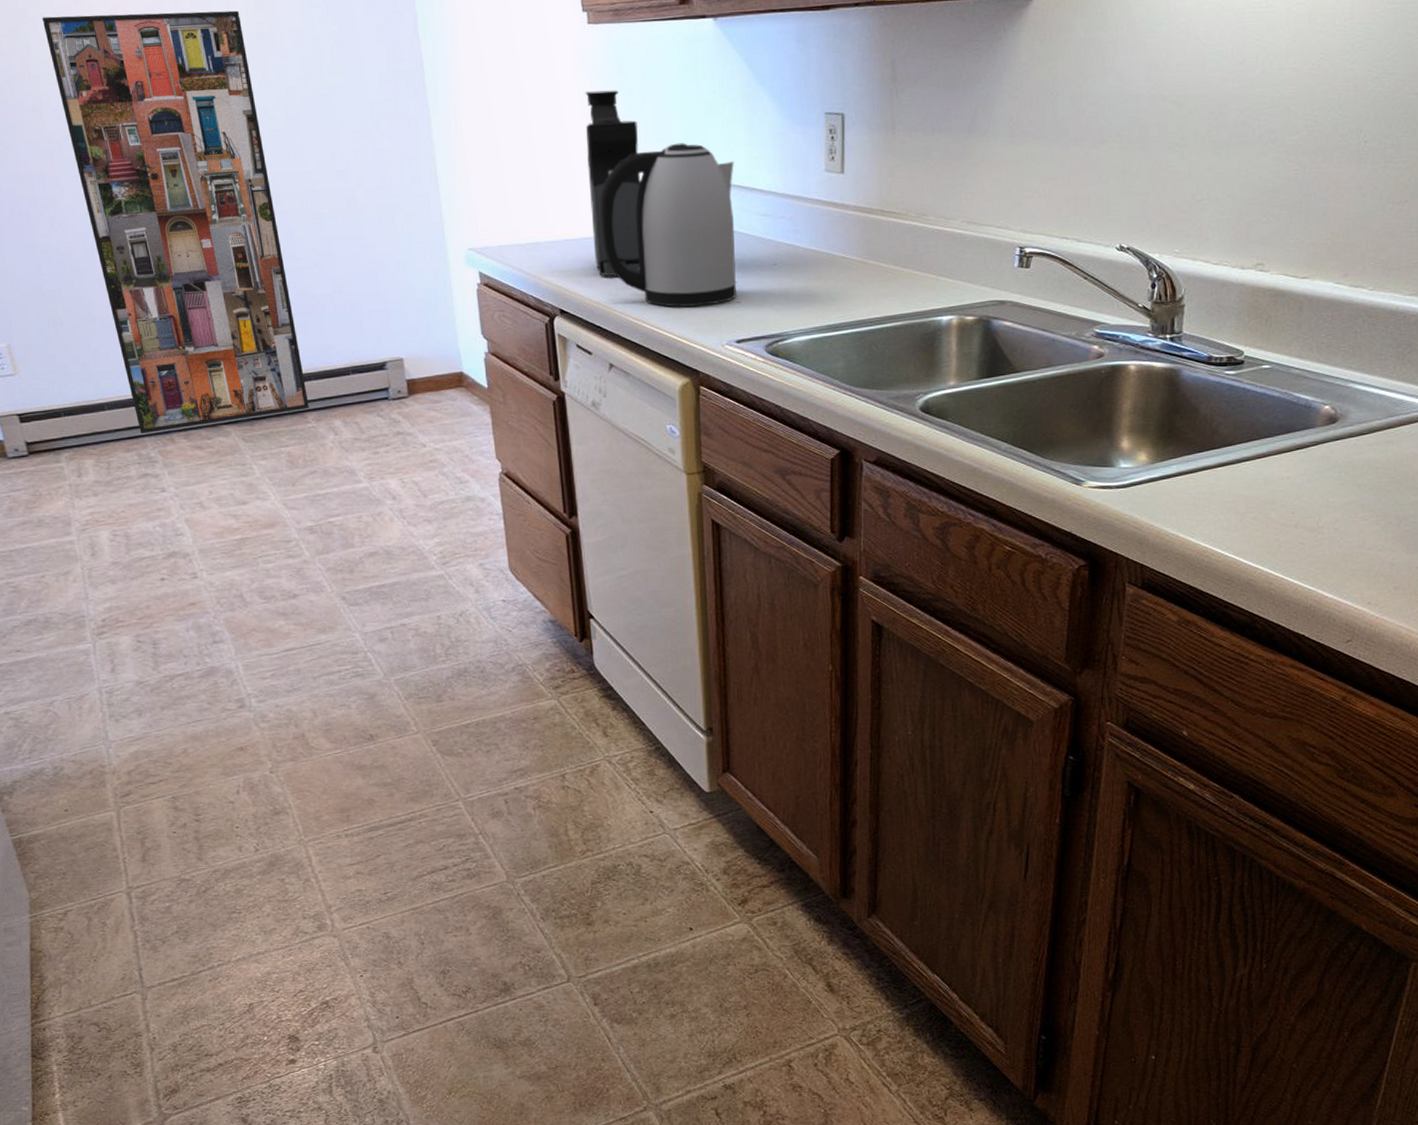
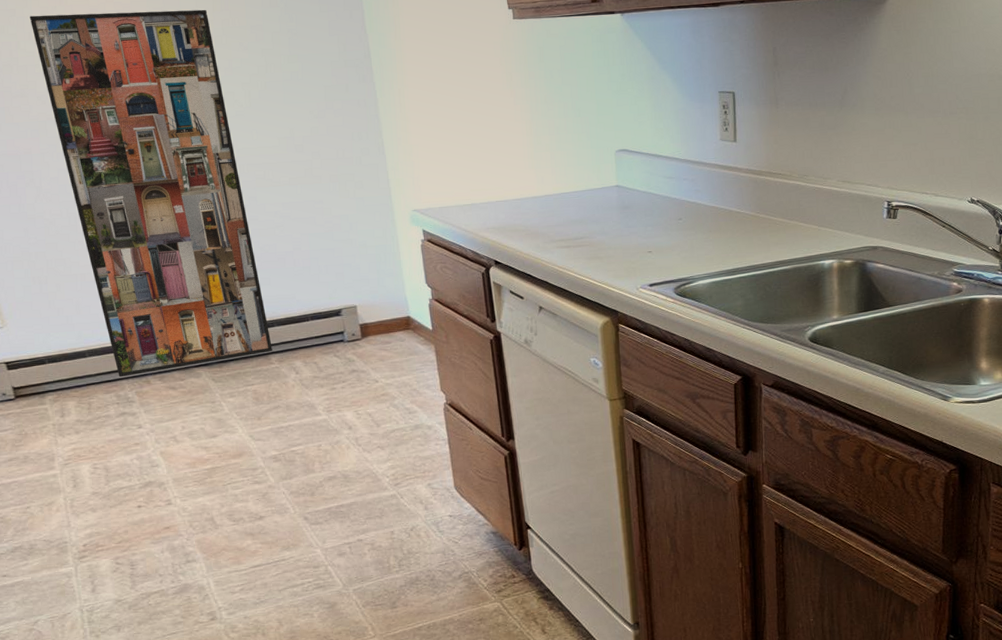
coffee maker: present [585,90,641,276] -> none [512,74,564,232]
kettle: present [600,143,737,308] -> none [527,118,648,257]

